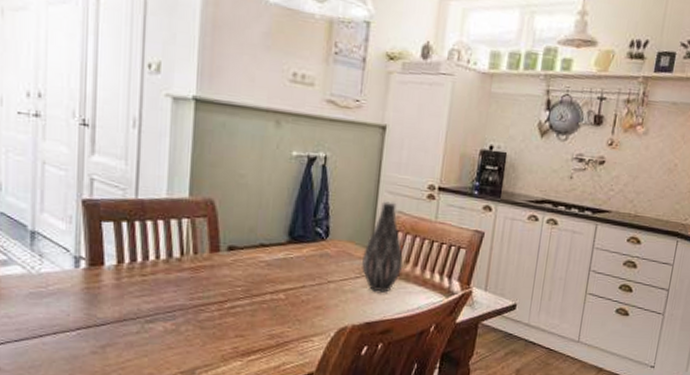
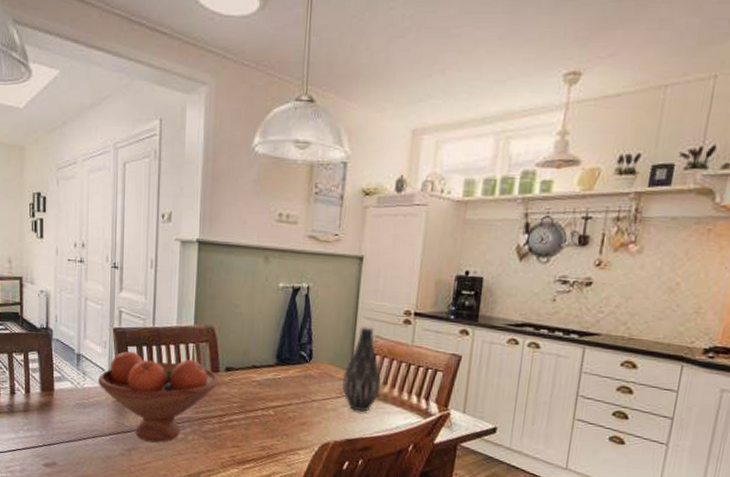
fruit bowl: none [61,228,219,336] -> present [98,351,219,443]

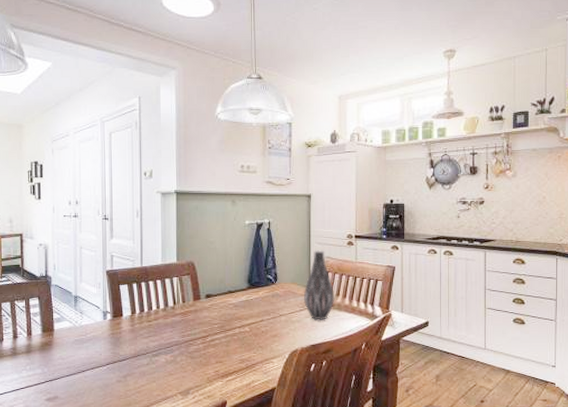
fruit bowl: present [98,351,219,443] -> none [94,290,200,367]

